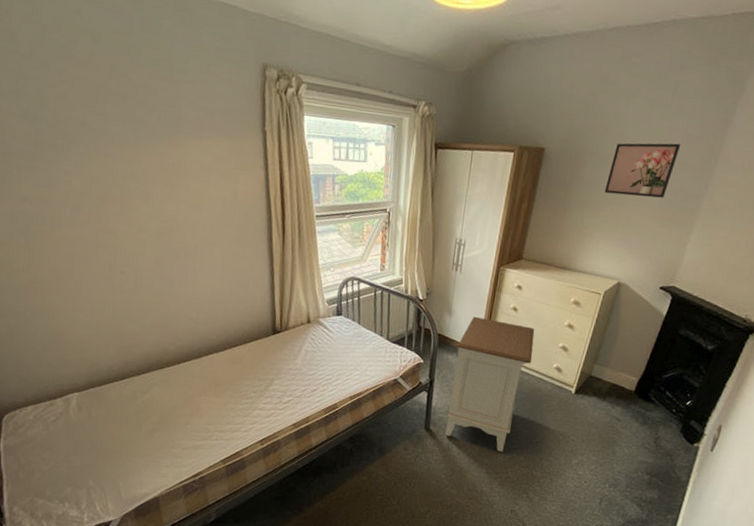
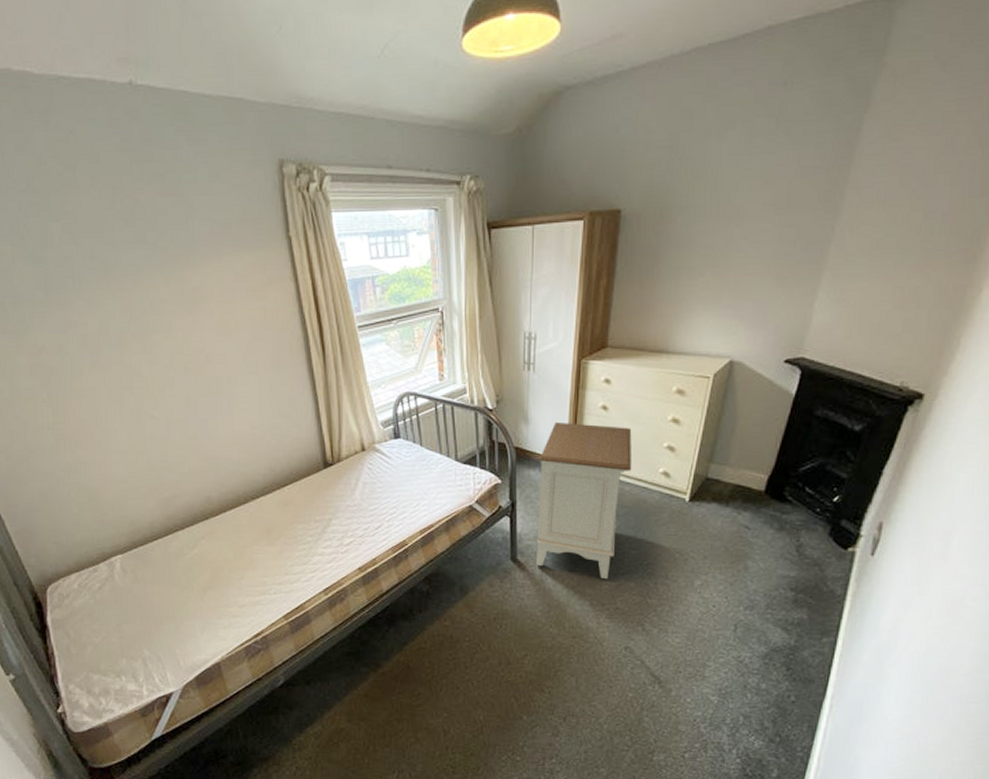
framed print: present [604,143,681,198] -> none [701,180,794,254]

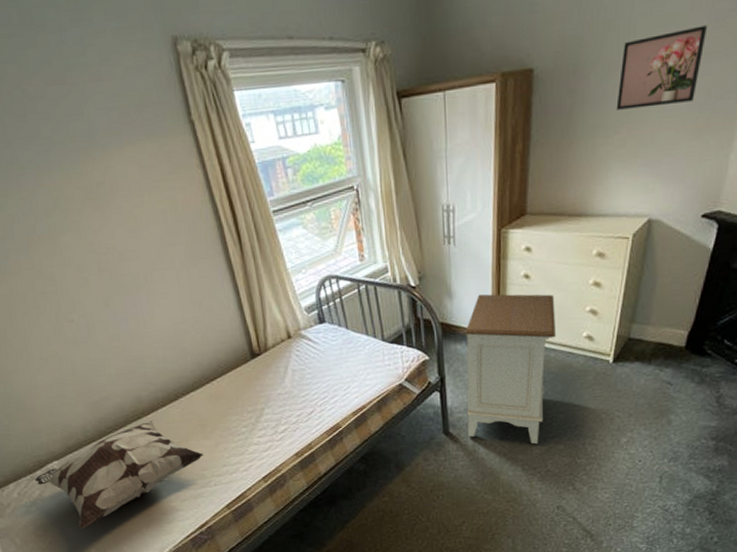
decorative pillow: none [96,522,267,627] -> present [34,420,204,529]
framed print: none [701,180,794,254] -> present [616,25,708,110]

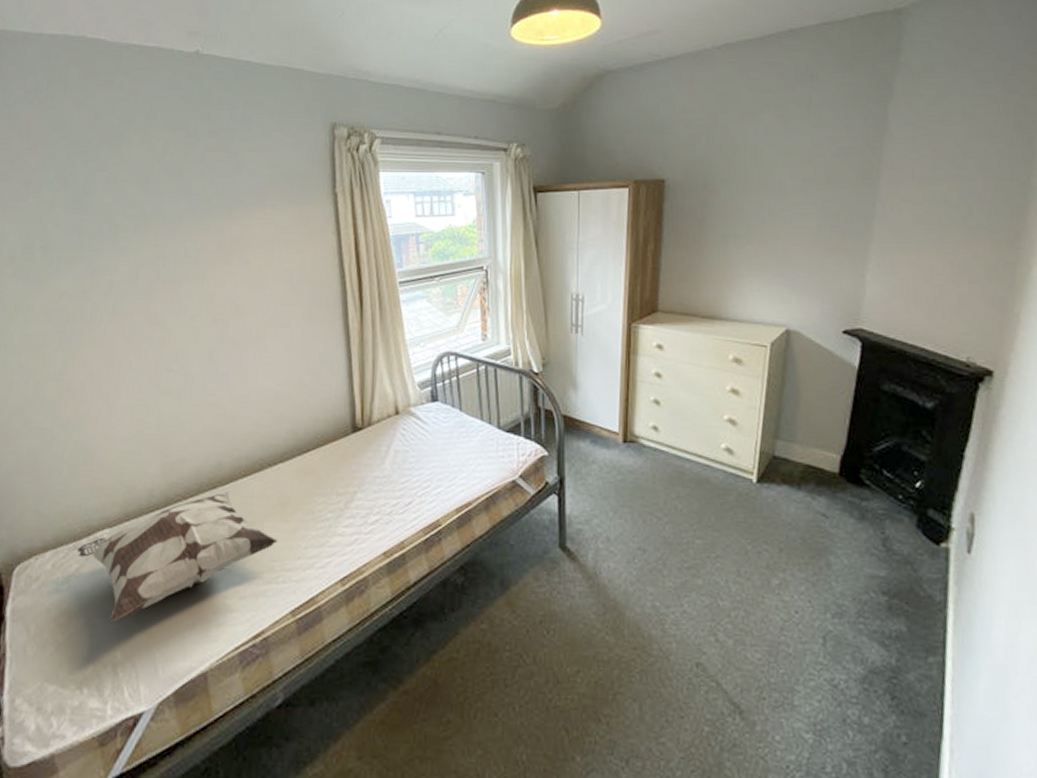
nightstand: present [465,294,557,445] -> none [588,388,692,575]
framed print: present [616,25,708,110] -> none [746,159,831,224]

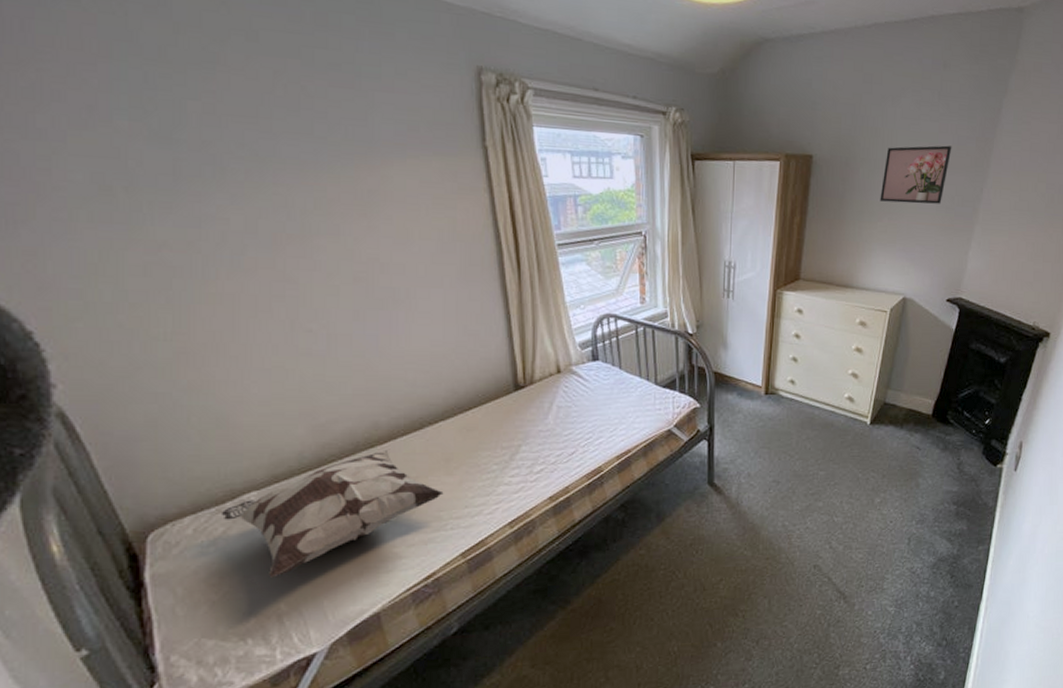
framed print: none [746,159,831,224] -> present [880,145,952,204]

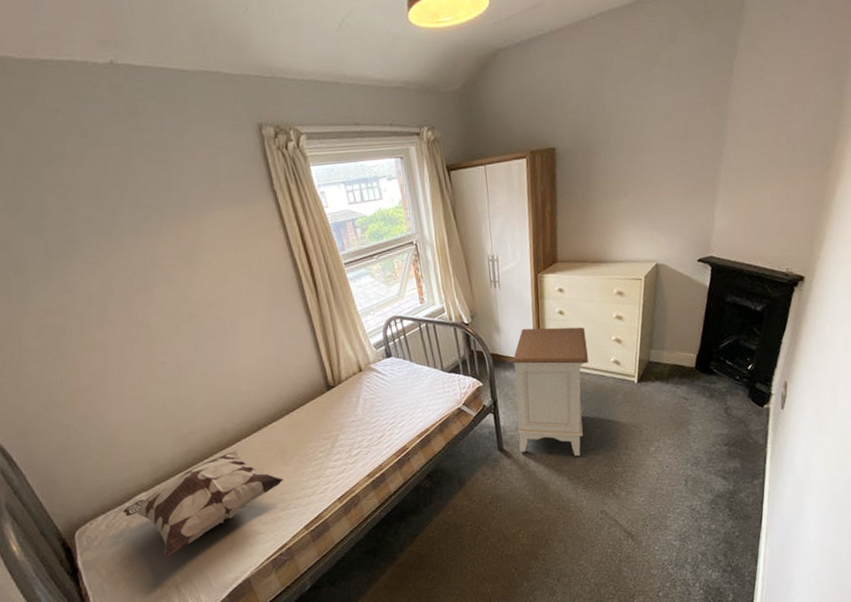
nightstand: none [732,348,821,501] -> present [512,327,589,457]
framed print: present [880,145,952,204] -> none [623,115,688,179]

